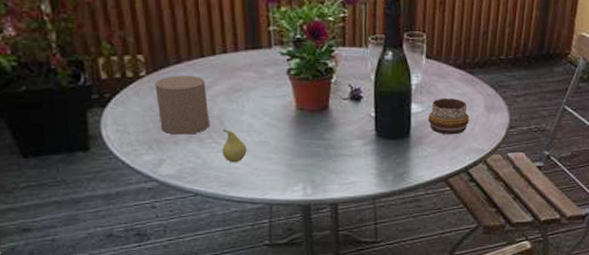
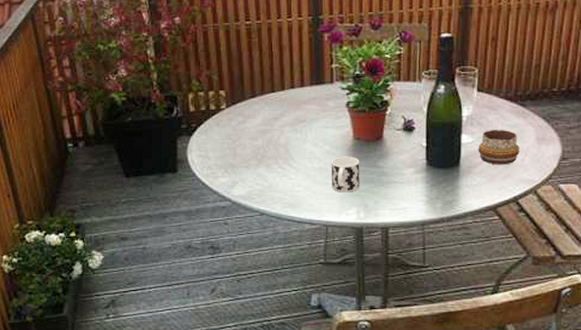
candle: present [155,75,209,135] -> none [233,108,276,160]
fruit: present [222,128,247,163] -> none [286,155,308,187]
cup: none [272,128,306,168] -> present [331,156,360,193]

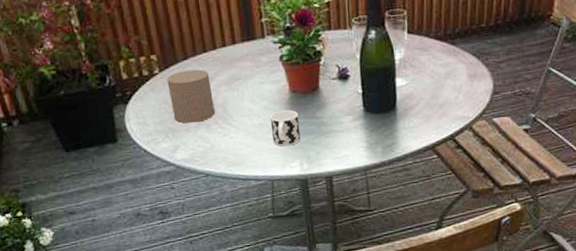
candle: none [233,108,276,160] -> present [167,69,215,123]
decorative bowl: present [478,129,519,165] -> none [412,69,453,105]

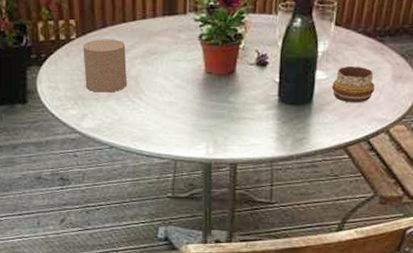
cup: present [270,110,301,147] -> none [181,90,211,128]
decorative bowl: none [412,69,453,105] -> present [332,65,375,103]

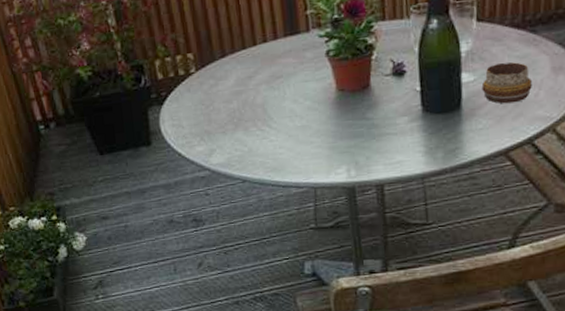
candle: present [83,39,127,93] -> none [203,67,254,125]

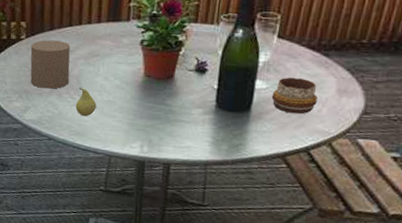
candle: none [203,67,254,125] -> present [30,40,71,89]
fruit: none [265,116,290,149] -> present [75,86,97,117]

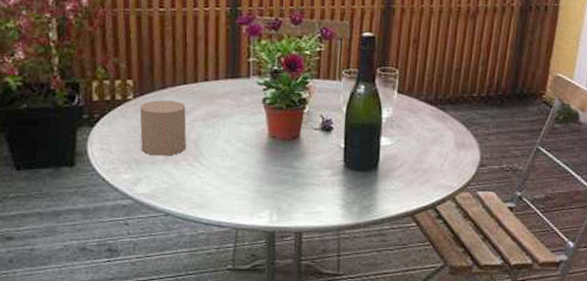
fruit: present [75,86,97,117] -> none [195,152,219,186]
decorative bowl: present [271,77,317,114] -> none [397,132,438,170]

